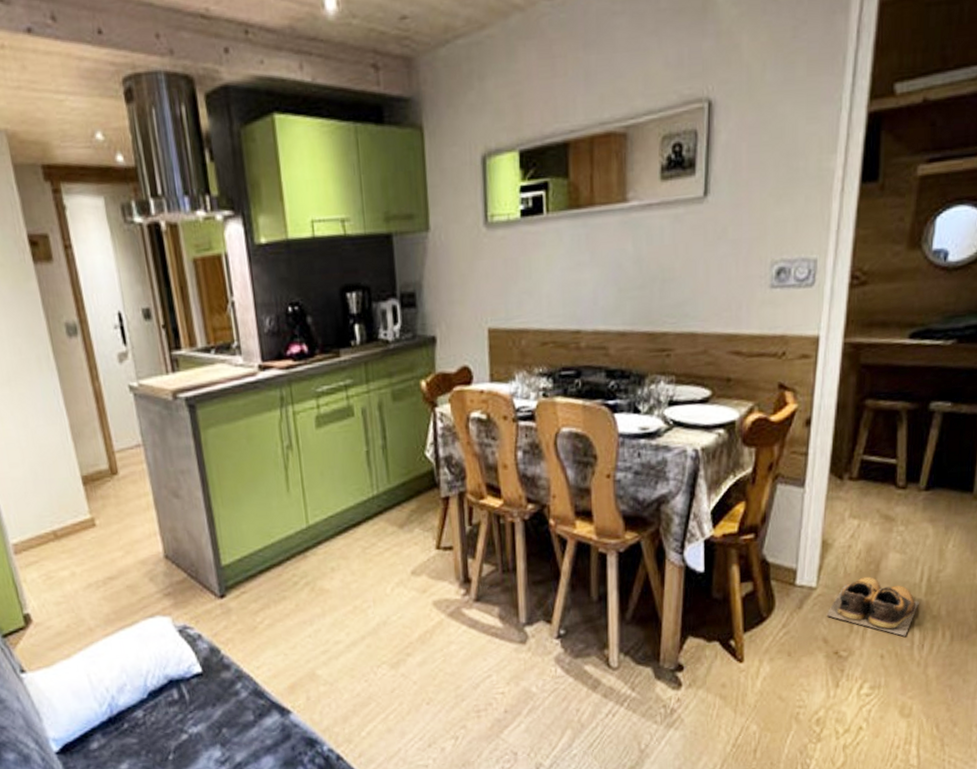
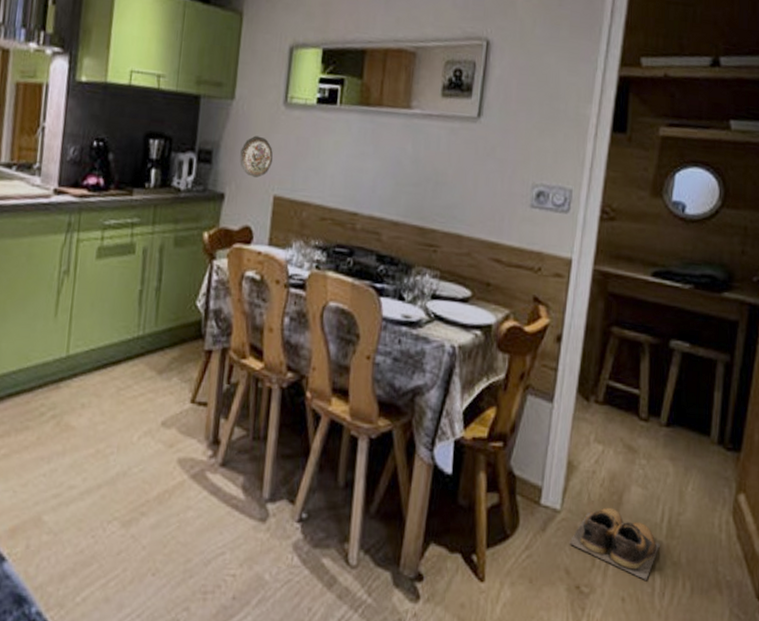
decorative plate: none [445,266,482,313] -> present [240,135,273,178]

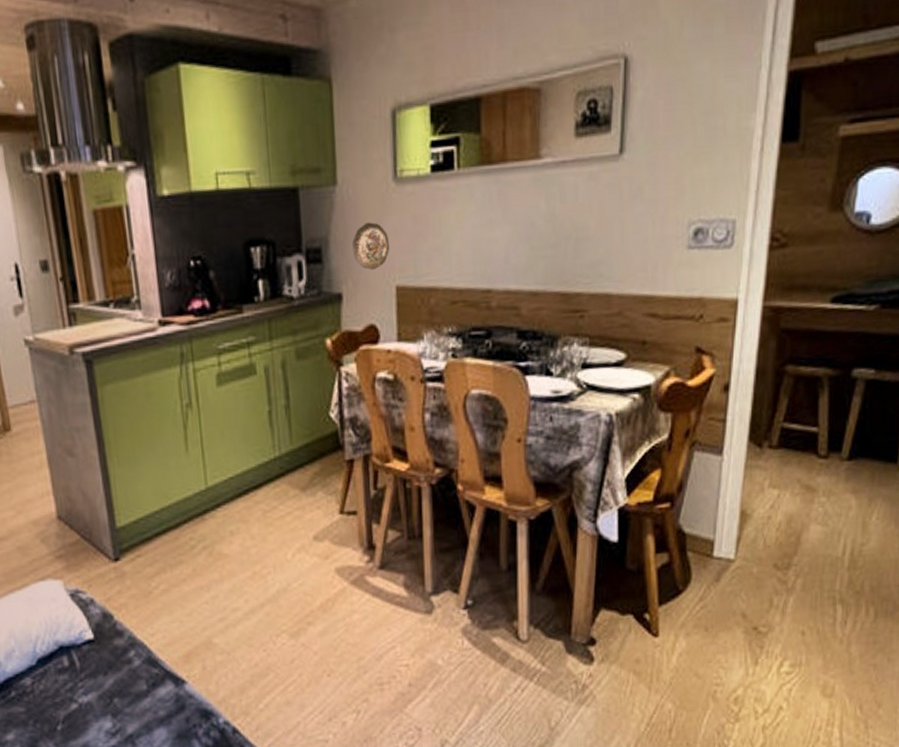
shoes: present [569,507,660,580] -> none [745,549,842,612]

